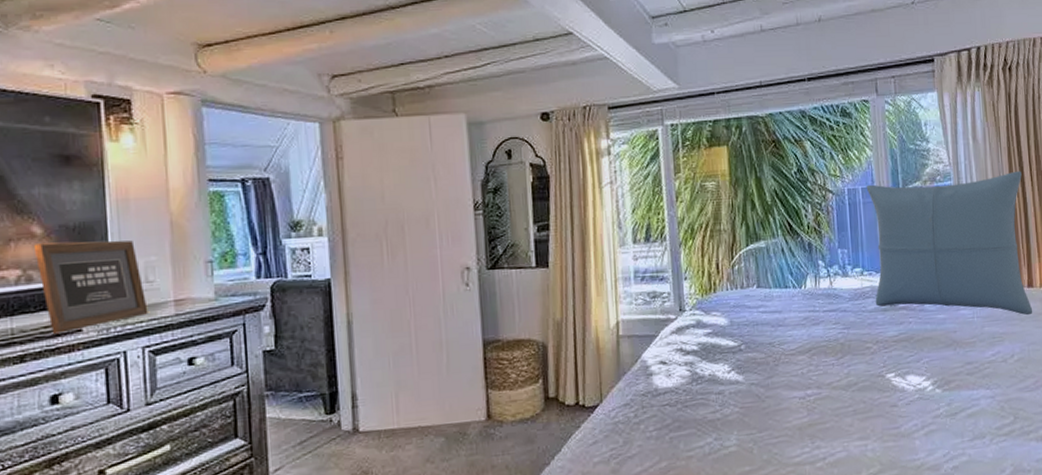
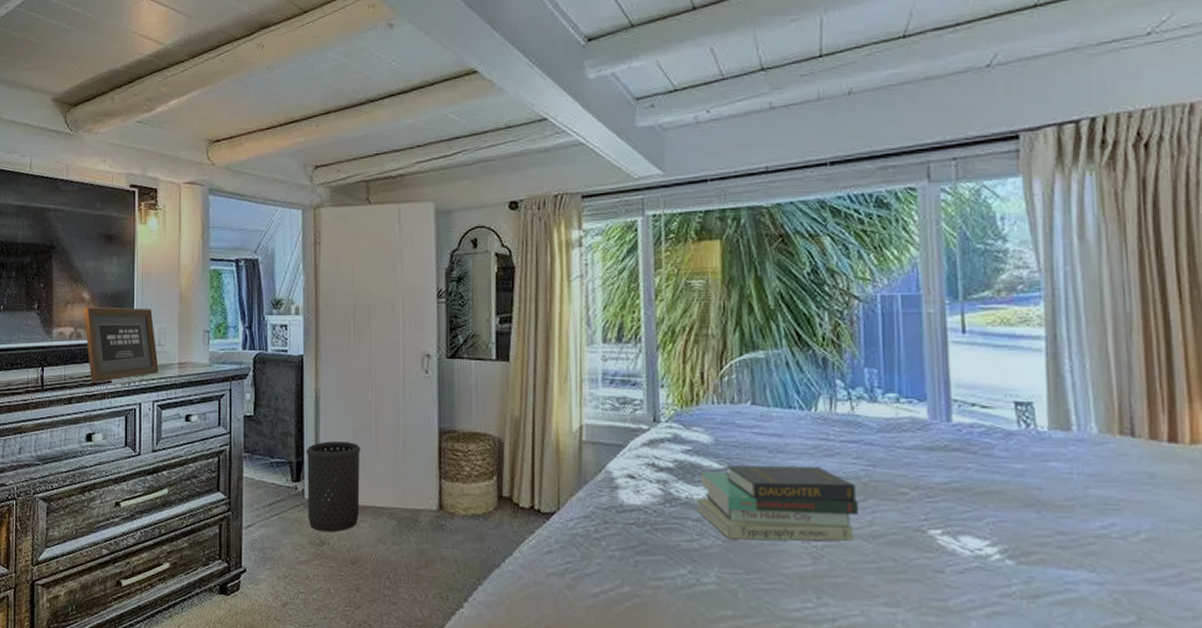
laundry basket: none [340,364,404,462] -> present [306,441,361,532]
books: none [717,334,839,405] -> present [695,465,860,541]
pillow: present [866,170,1033,316] -> none [908,282,1177,481]

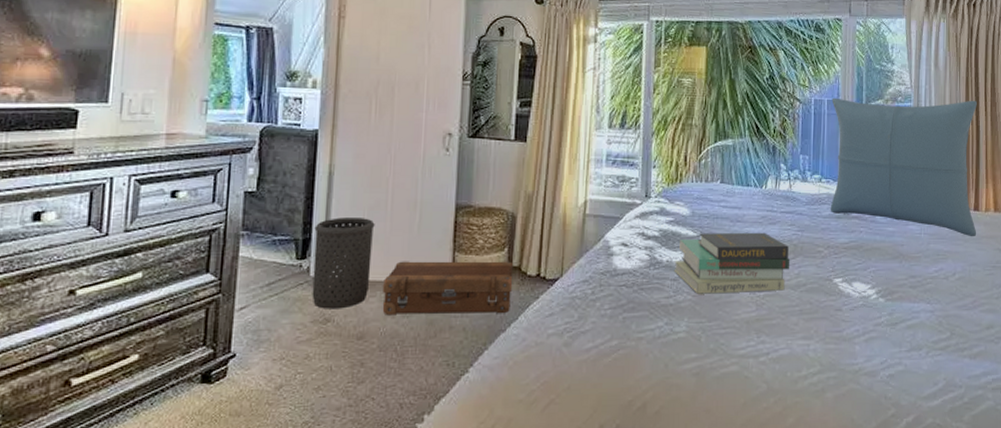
picture frame: present [83,307,159,384] -> none [38,65,140,154]
suitcase: none [373,487,505,548] -> present [382,261,514,316]
pillow: none [908,282,1177,481] -> present [830,97,977,237]

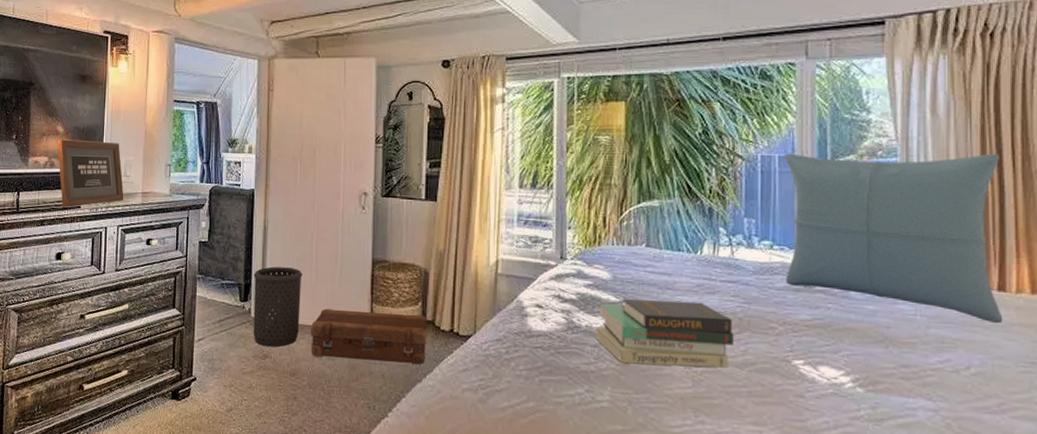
picture frame: none [38,65,140,154] -> present [57,139,124,208]

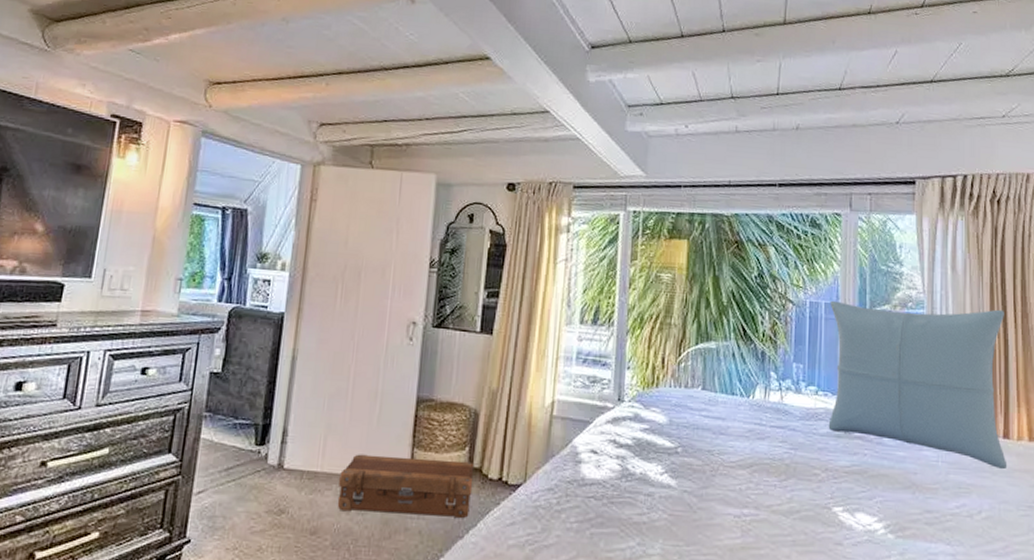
picture frame: present [57,139,124,208] -> none [30,240,118,326]
laundry basket: present [253,267,303,347] -> none [268,404,335,501]
books: present [594,299,735,368] -> none [648,444,782,516]

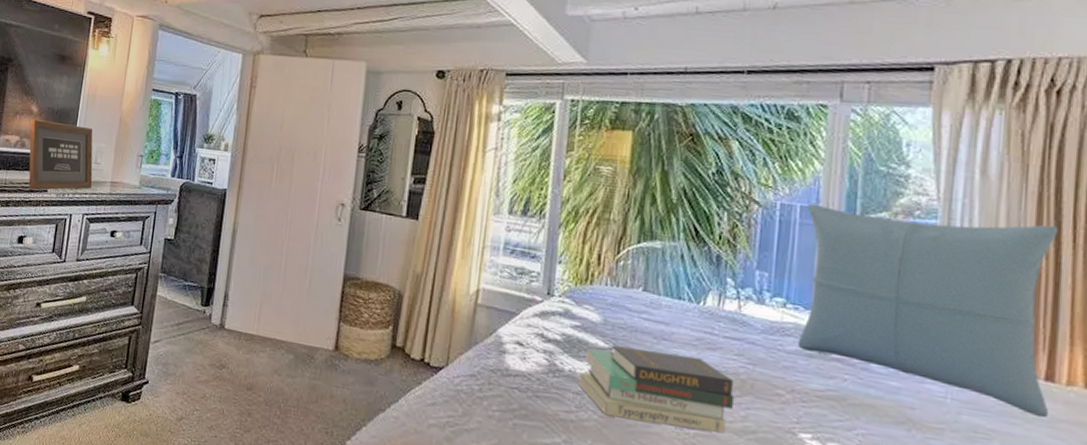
picture frame: none [30,240,118,326] -> present [29,119,93,191]
suitcase: present [337,454,474,519] -> none [270,322,397,394]
books: none [648,444,782,516] -> present [577,345,735,434]

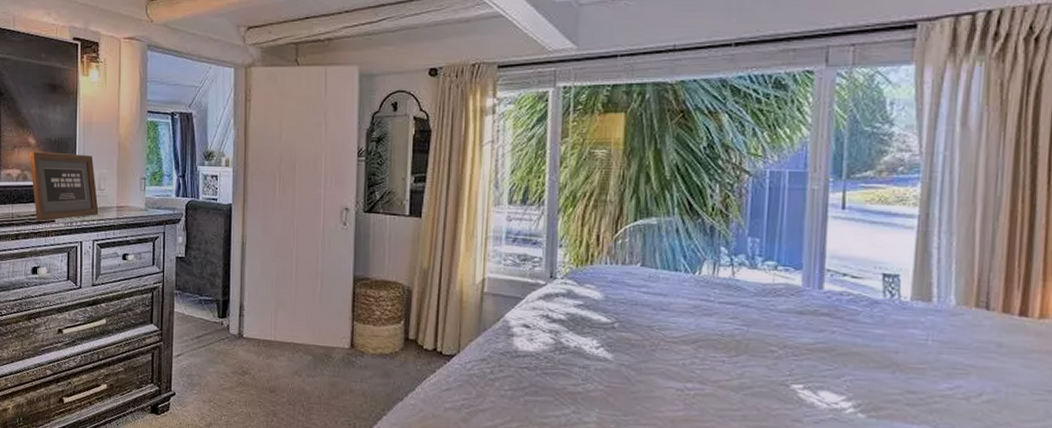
books: present [577,345,735,434] -> none [583,320,731,391]
pillow: present [797,203,1058,419] -> none [788,168,1033,351]

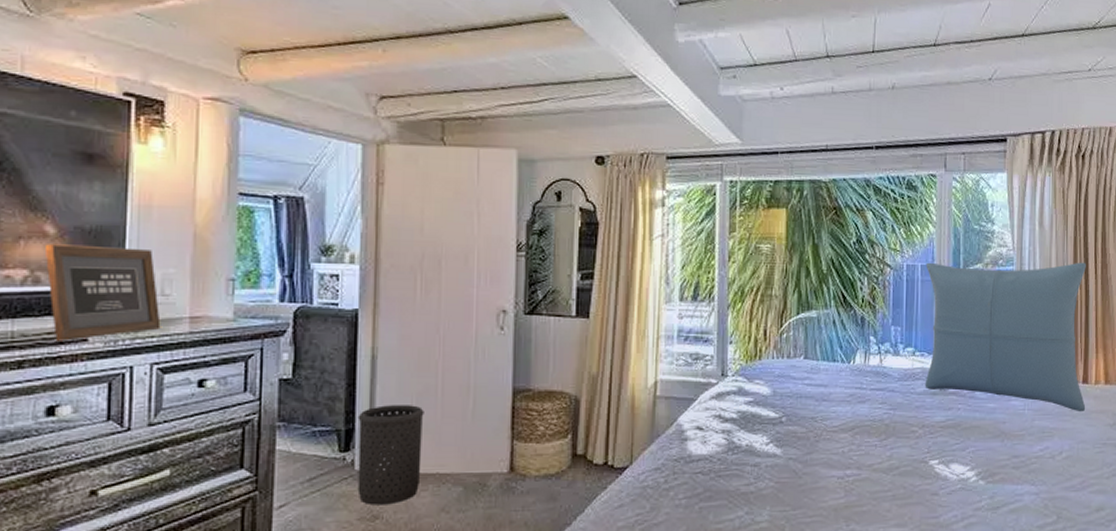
laundry basket: none [232,283,282,364] -> present [357,405,424,505]
pillow: none [788,168,1033,351] -> present [925,262,1086,412]

